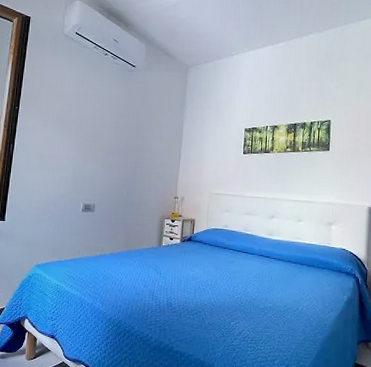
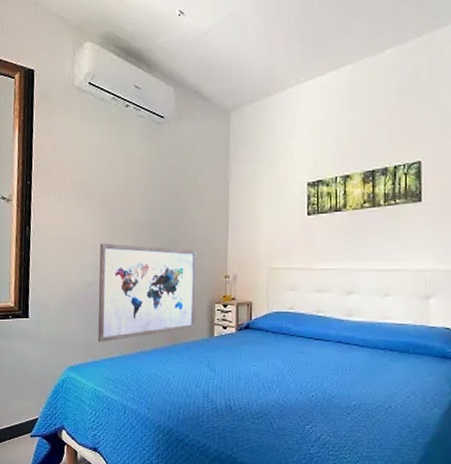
wall art: none [64,163,153,245] -> present [98,243,197,342]

